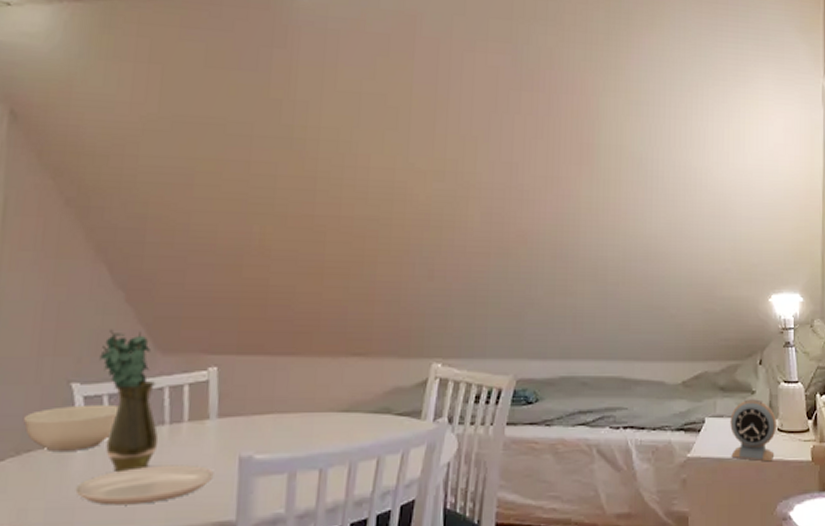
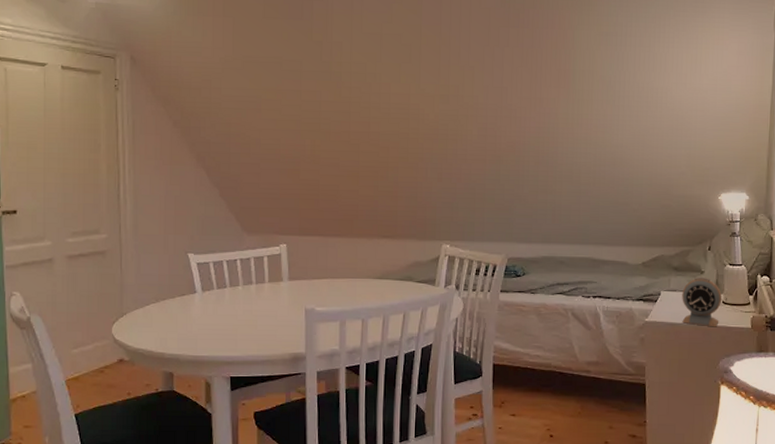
bowl: present [22,404,119,451] -> none [158,269,221,300]
plate: present [75,464,214,506] -> none [196,312,288,339]
vase: present [99,329,159,473] -> none [205,216,249,317]

